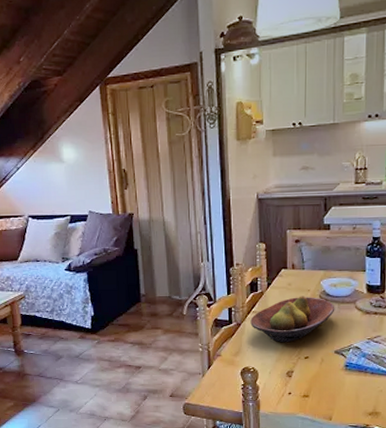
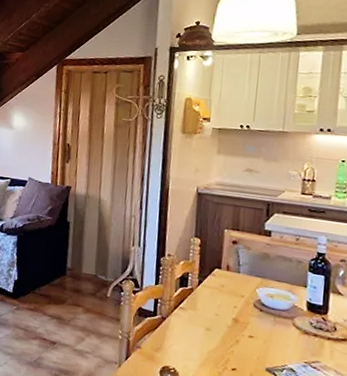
fruit bowl: present [250,296,335,343] -> none [176,300,270,348]

